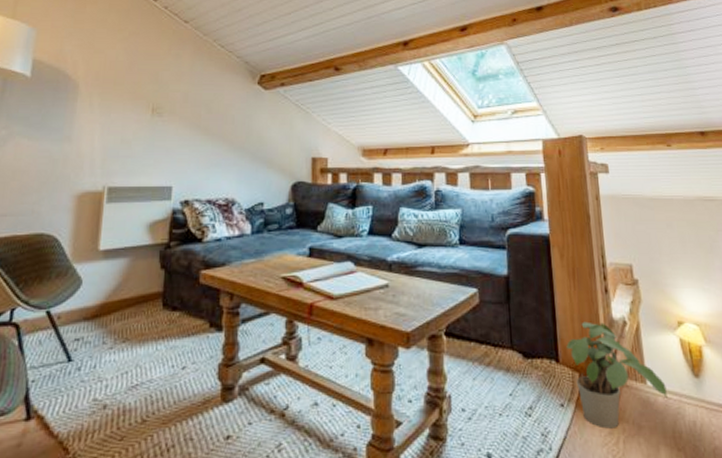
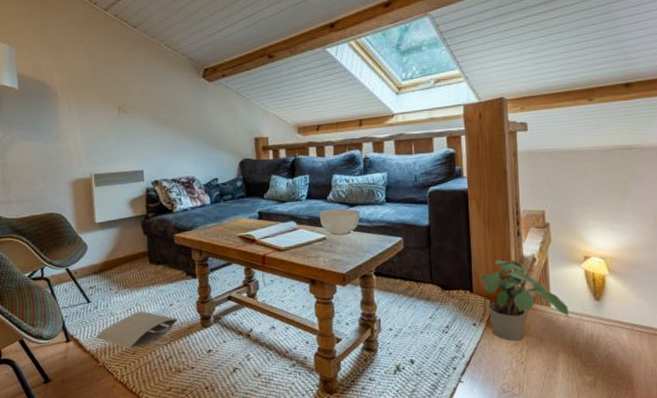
tote bag: none [71,376,190,431] -> present [96,311,178,348]
bowl: none [381,249,430,282] -> present [319,208,361,236]

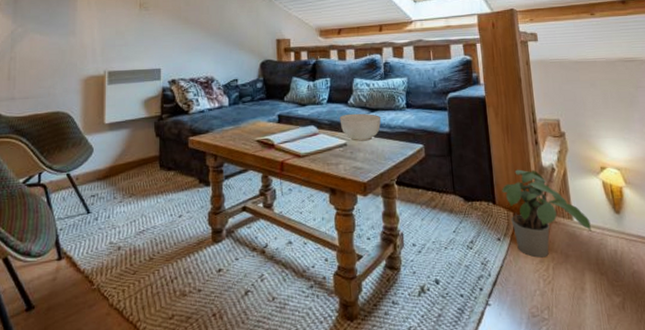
tote bag: present [96,311,178,348] -> none [93,223,187,267]

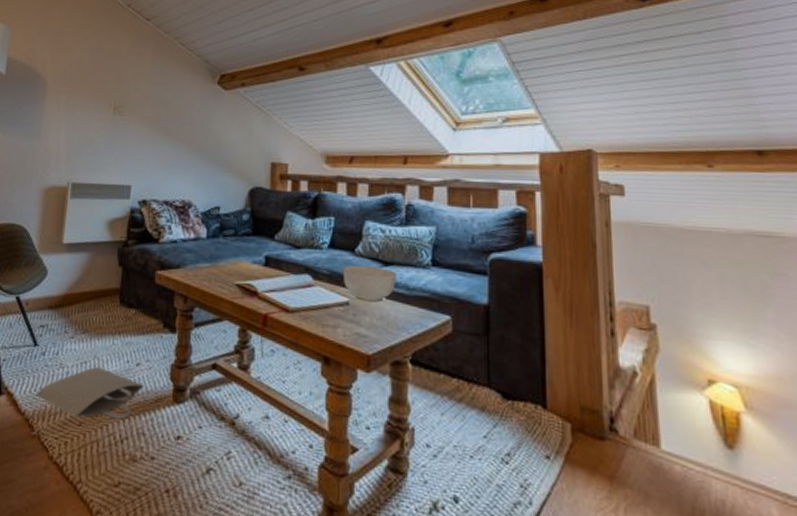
tote bag: none [93,223,187,267] -> present [36,367,144,420]
potted plant: present [502,169,591,258] -> none [557,366,687,493]

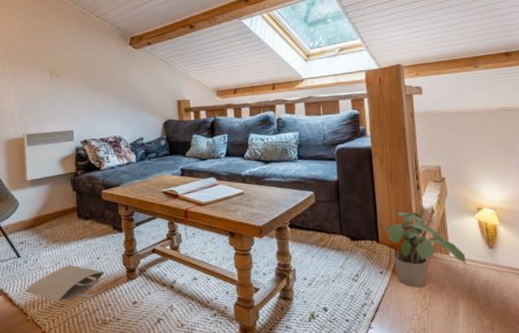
bowl: present [342,264,397,302] -> none [237,165,275,191]
potted plant: none [557,366,687,493] -> present [385,211,466,288]

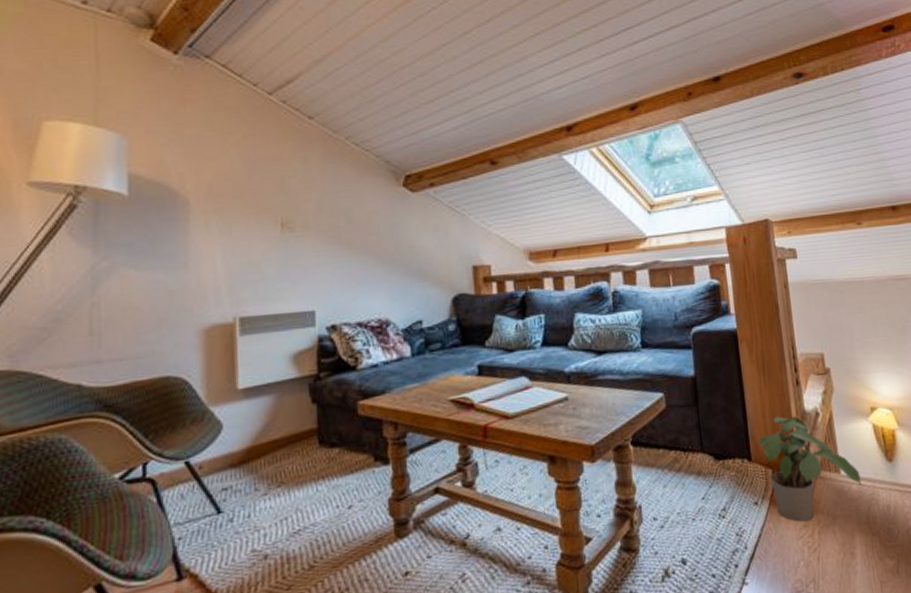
tote bag: present [25,264,105,302] -> none [228,519,360,582]

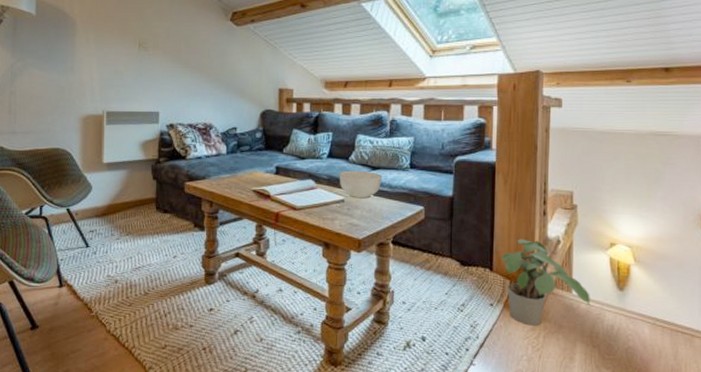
bowl: none [558,357,611,394] -> present [339,170,382,199]

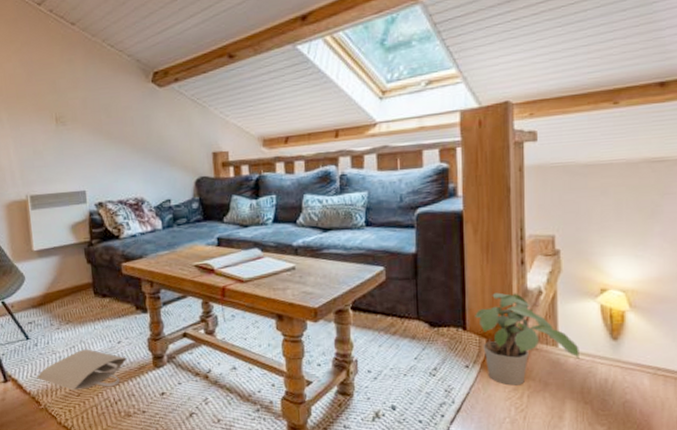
tote bag: none [92,261,181,300] -> present [37,349,127,390]
bowl: present [339,170,382,199] -> none [287,233,336,265]

